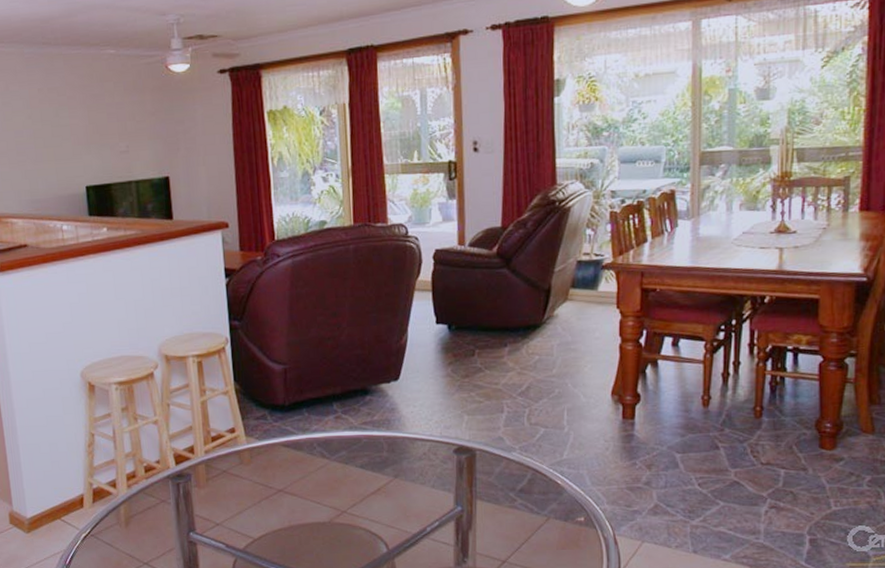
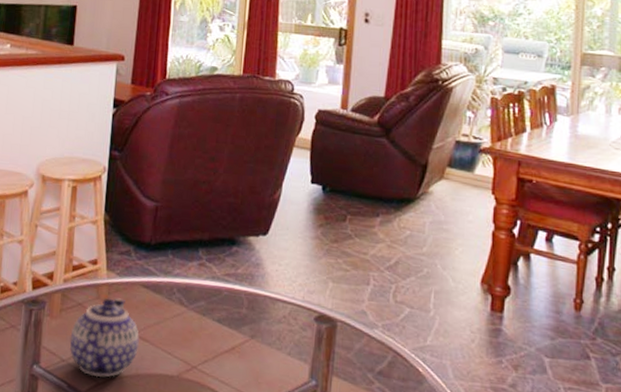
teapot: none [220,460,288,535] -> present [69,298,139,378]

